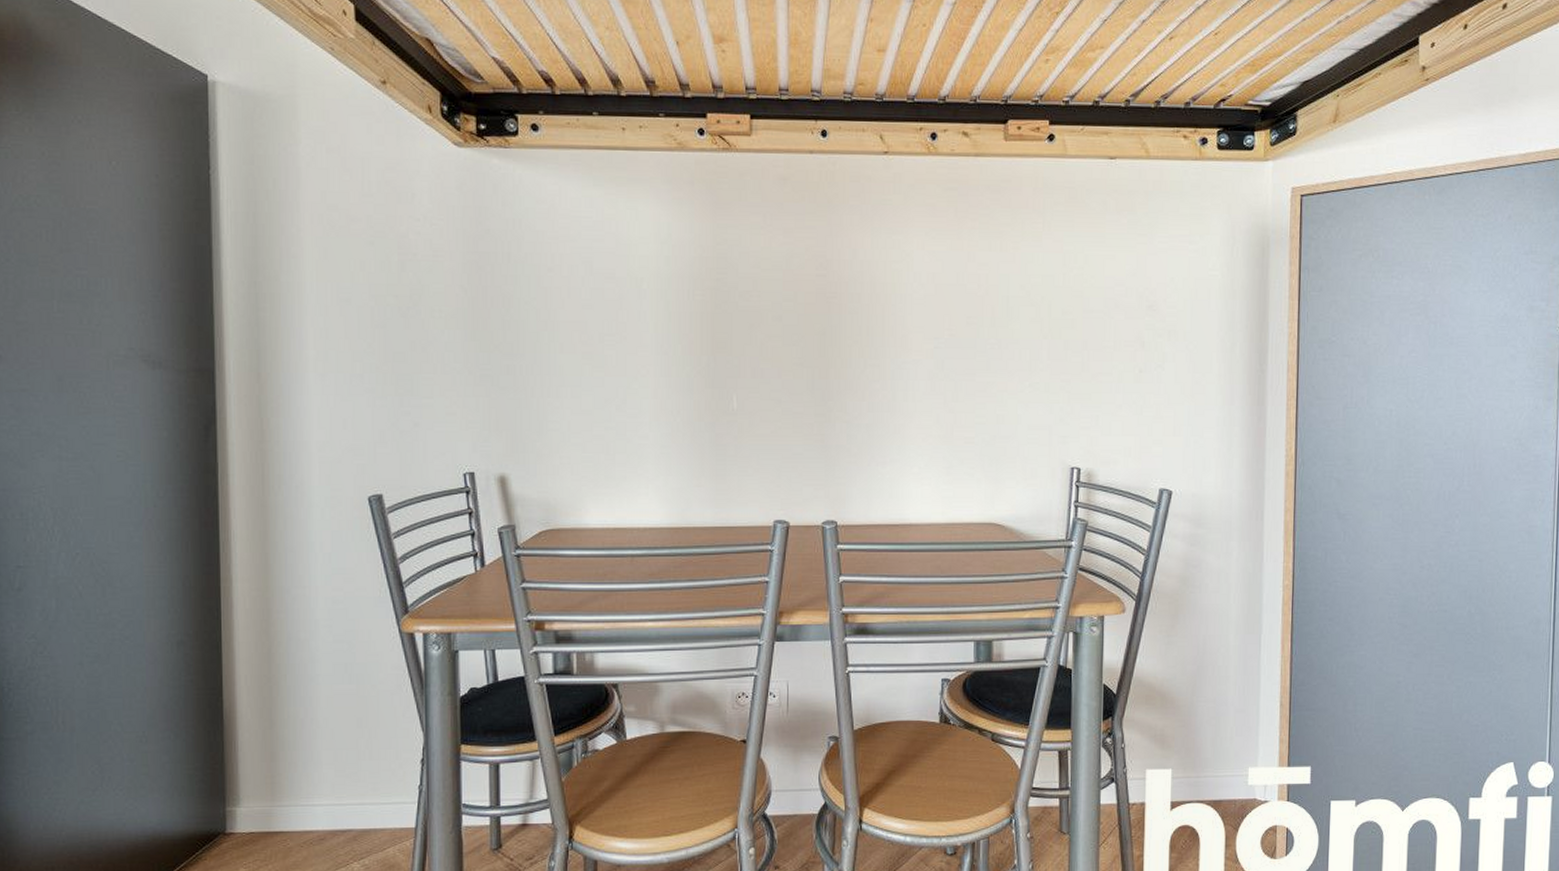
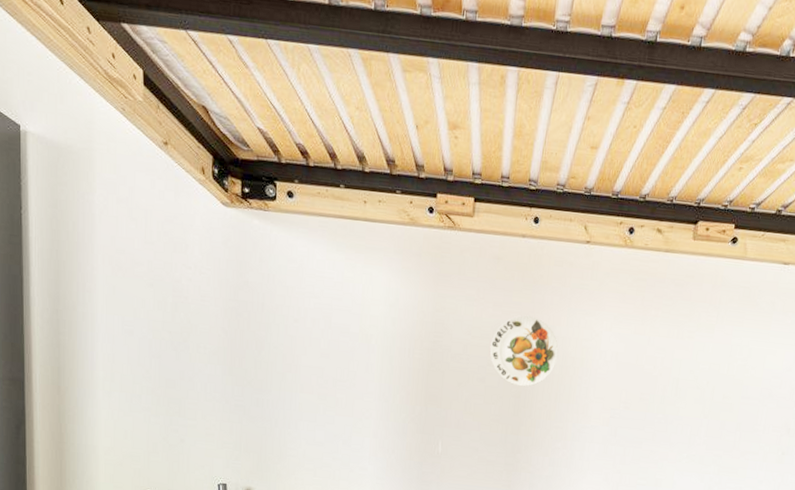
decorative plate: none [784,240,865,322] -> present [489,315,559,387]

